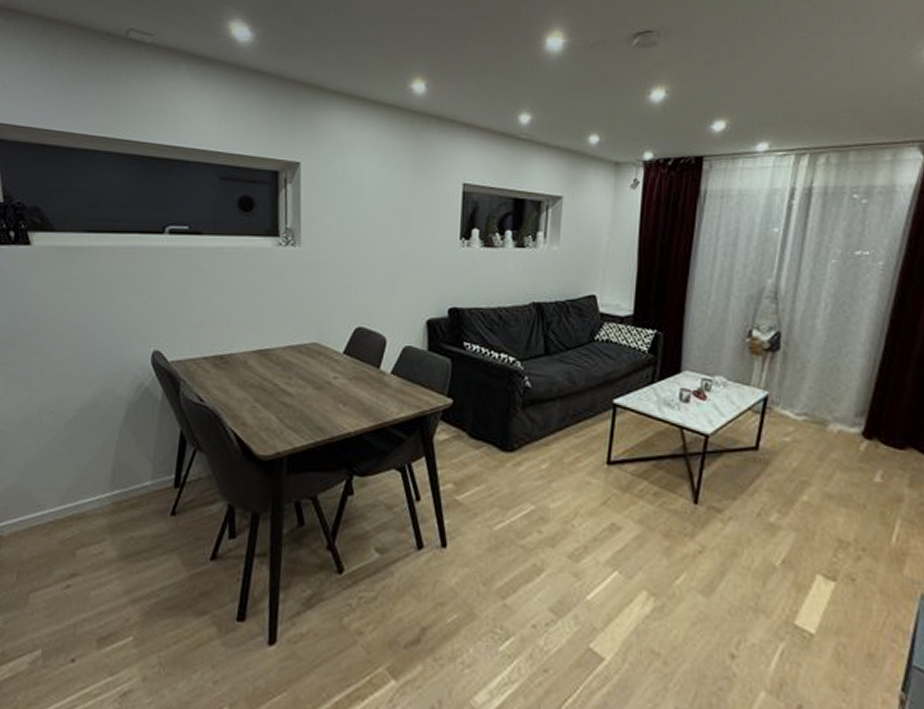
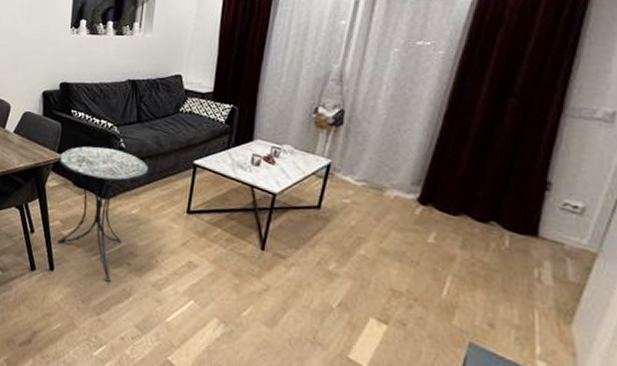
side table: none [448,388,559,556] -> present [56,146,148,282]

